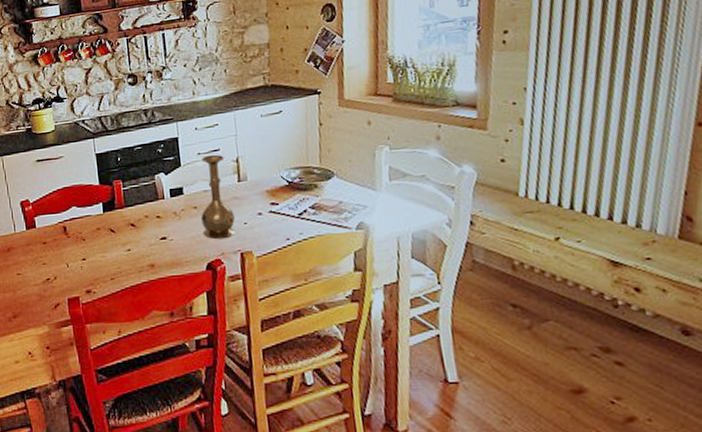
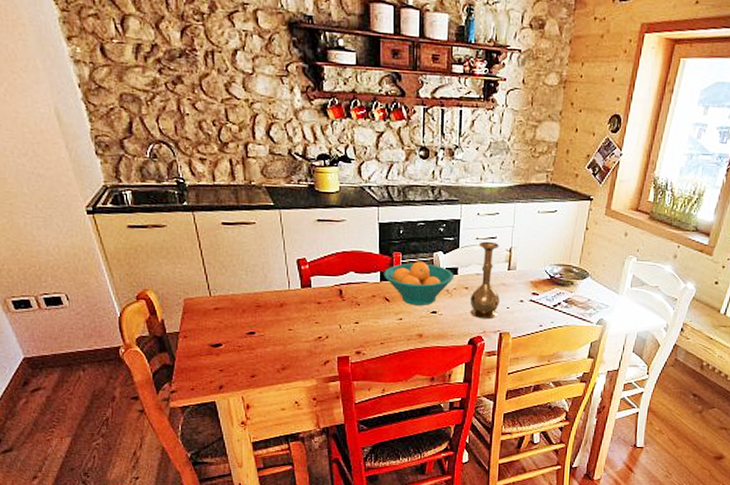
fruit bowl: none [106,186,181,233] -> present [384,261,454,305]

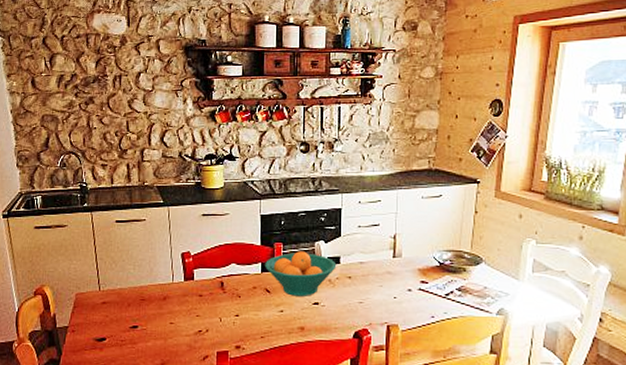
vase: present [469,241,500,319] -> none [353,229,385,311]

